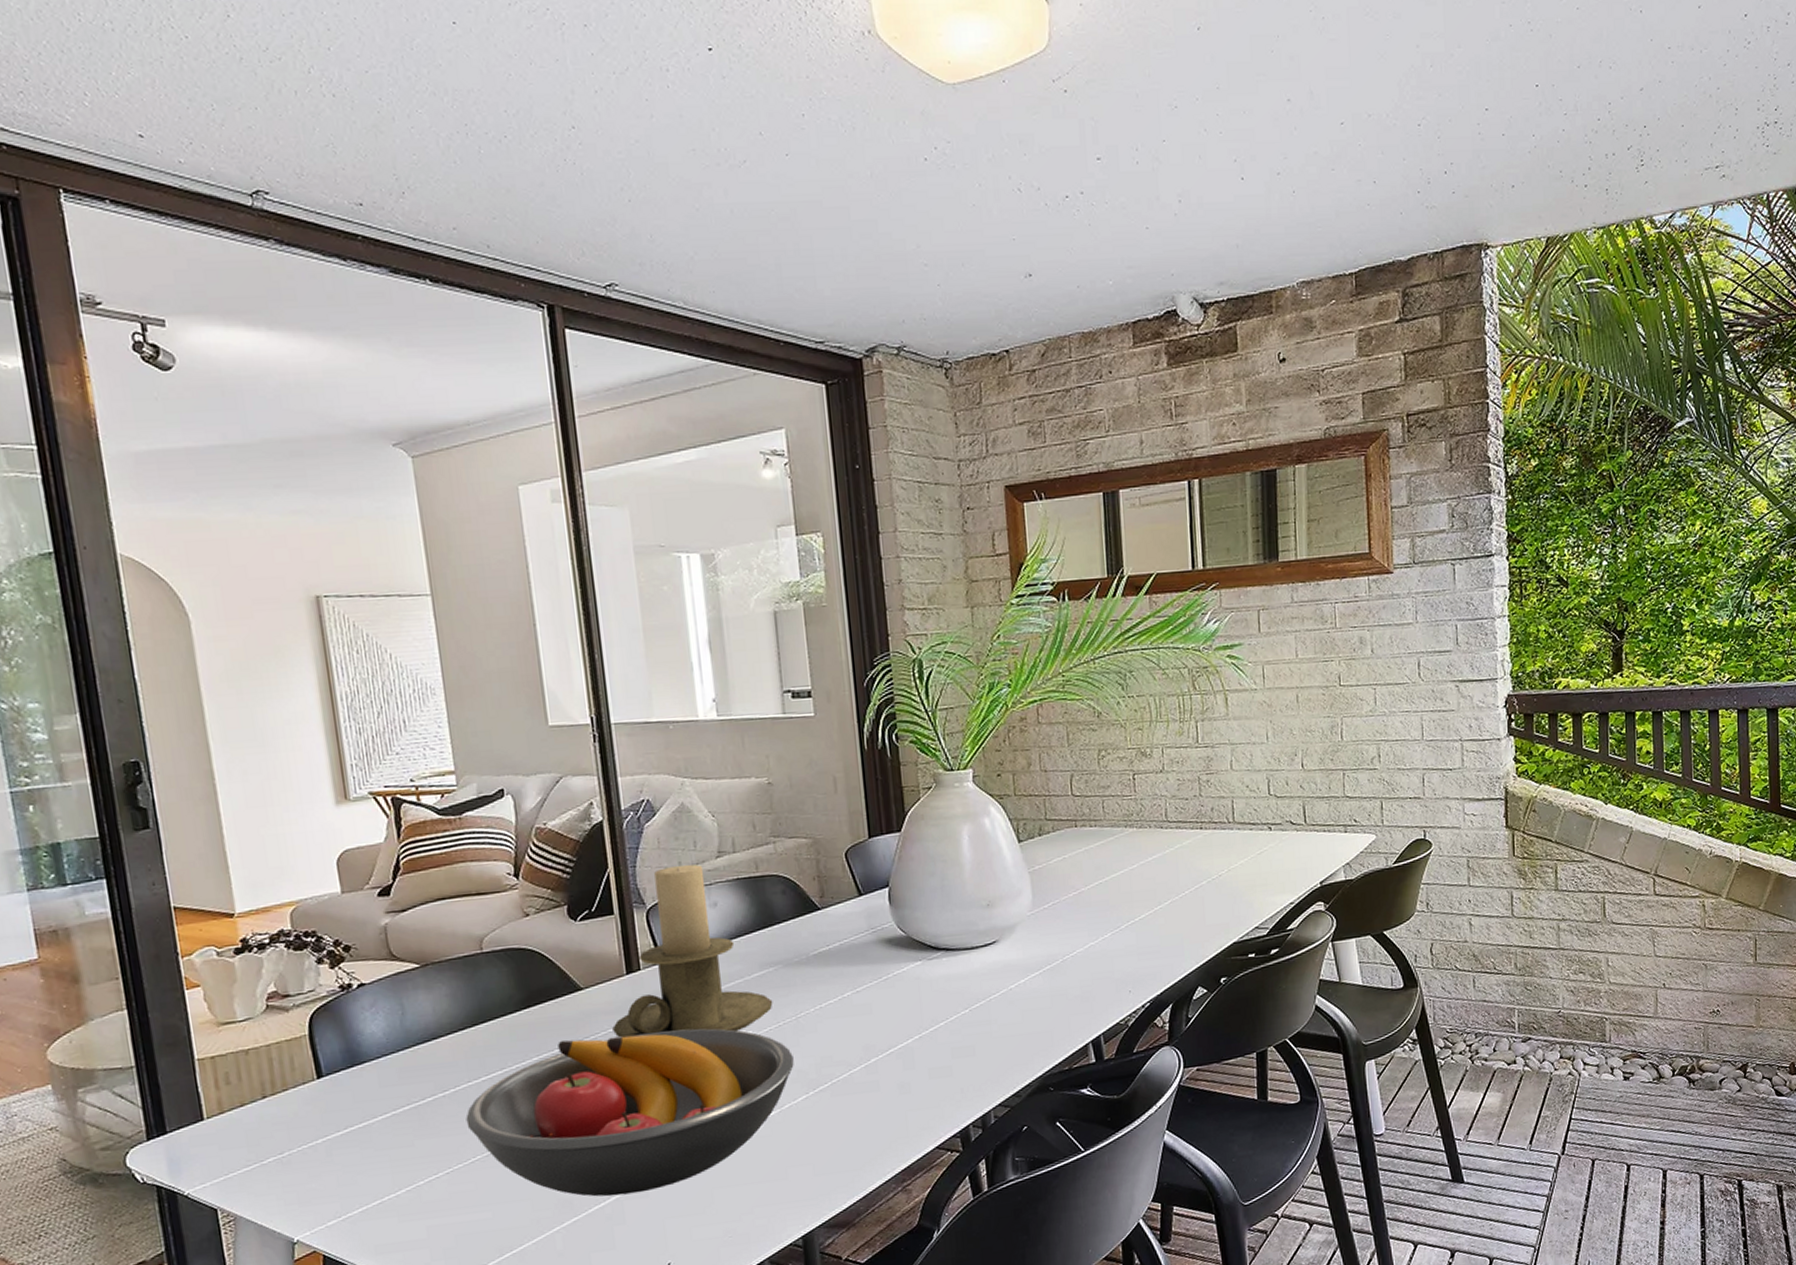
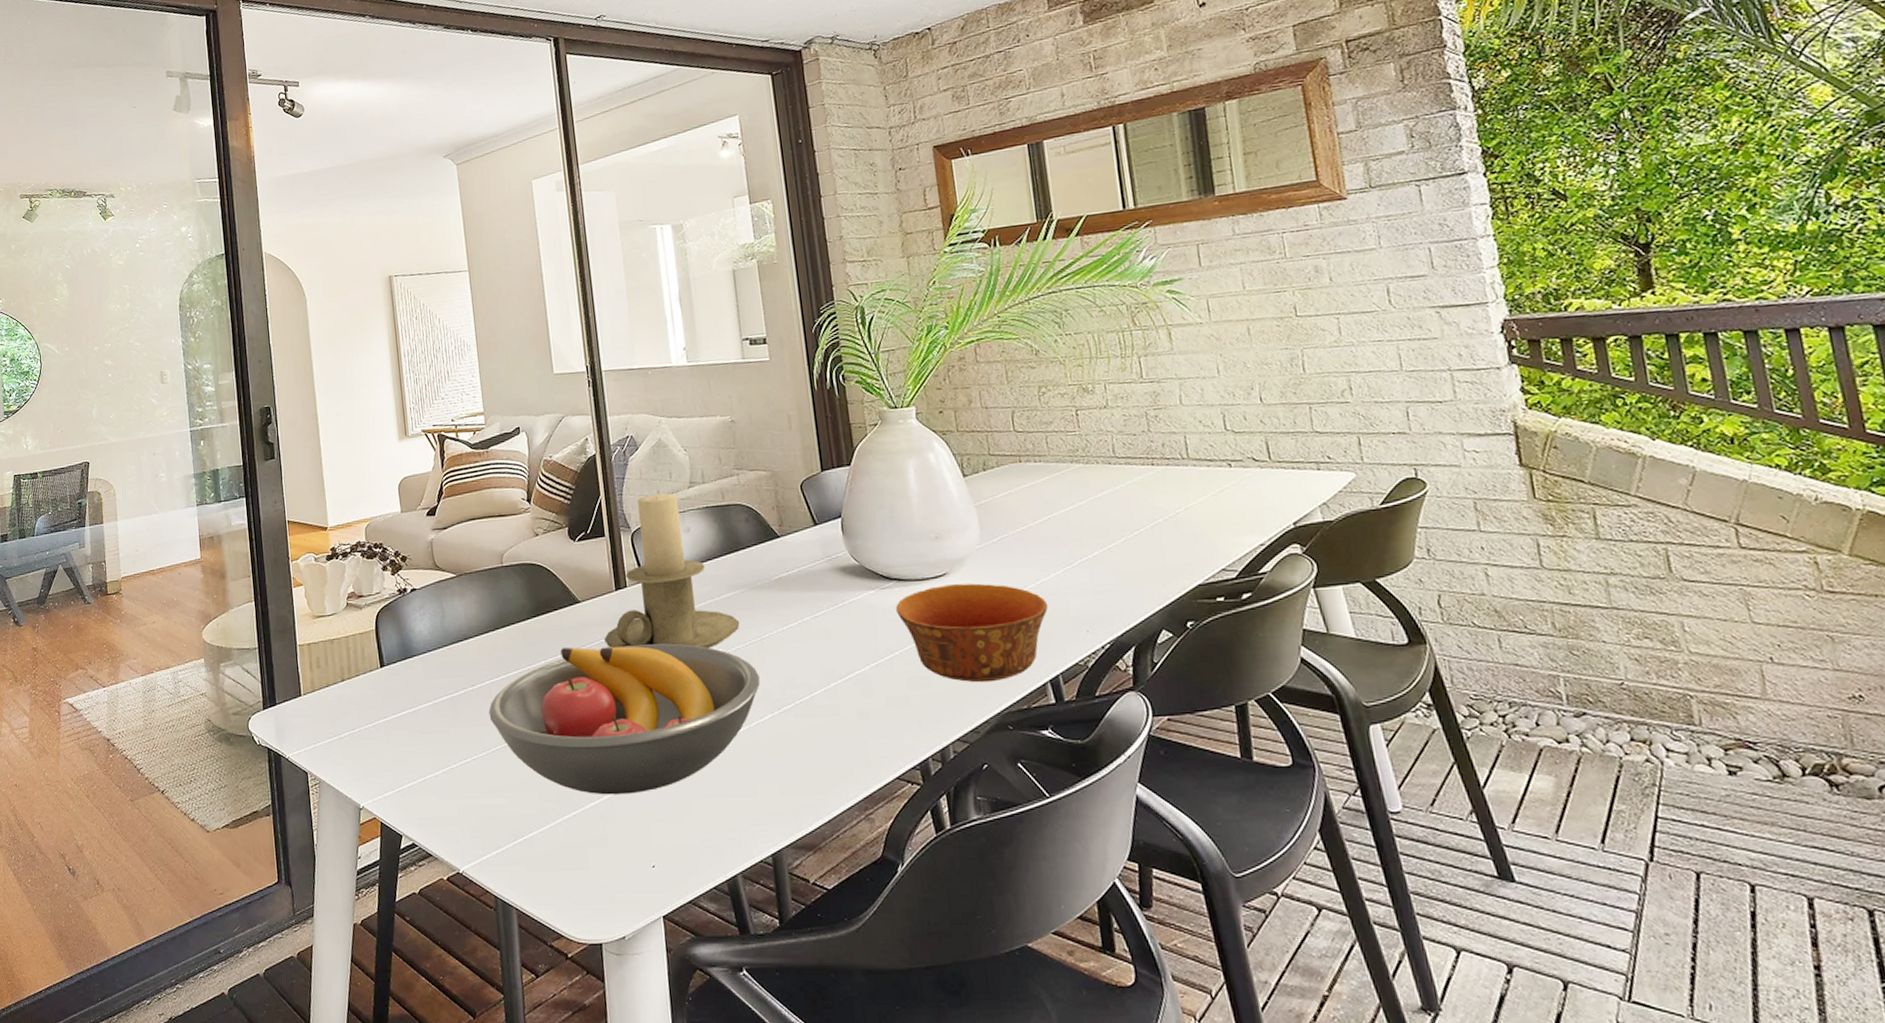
bowl: none [943,949,1095,1048] -> present [896,583,1049,683]

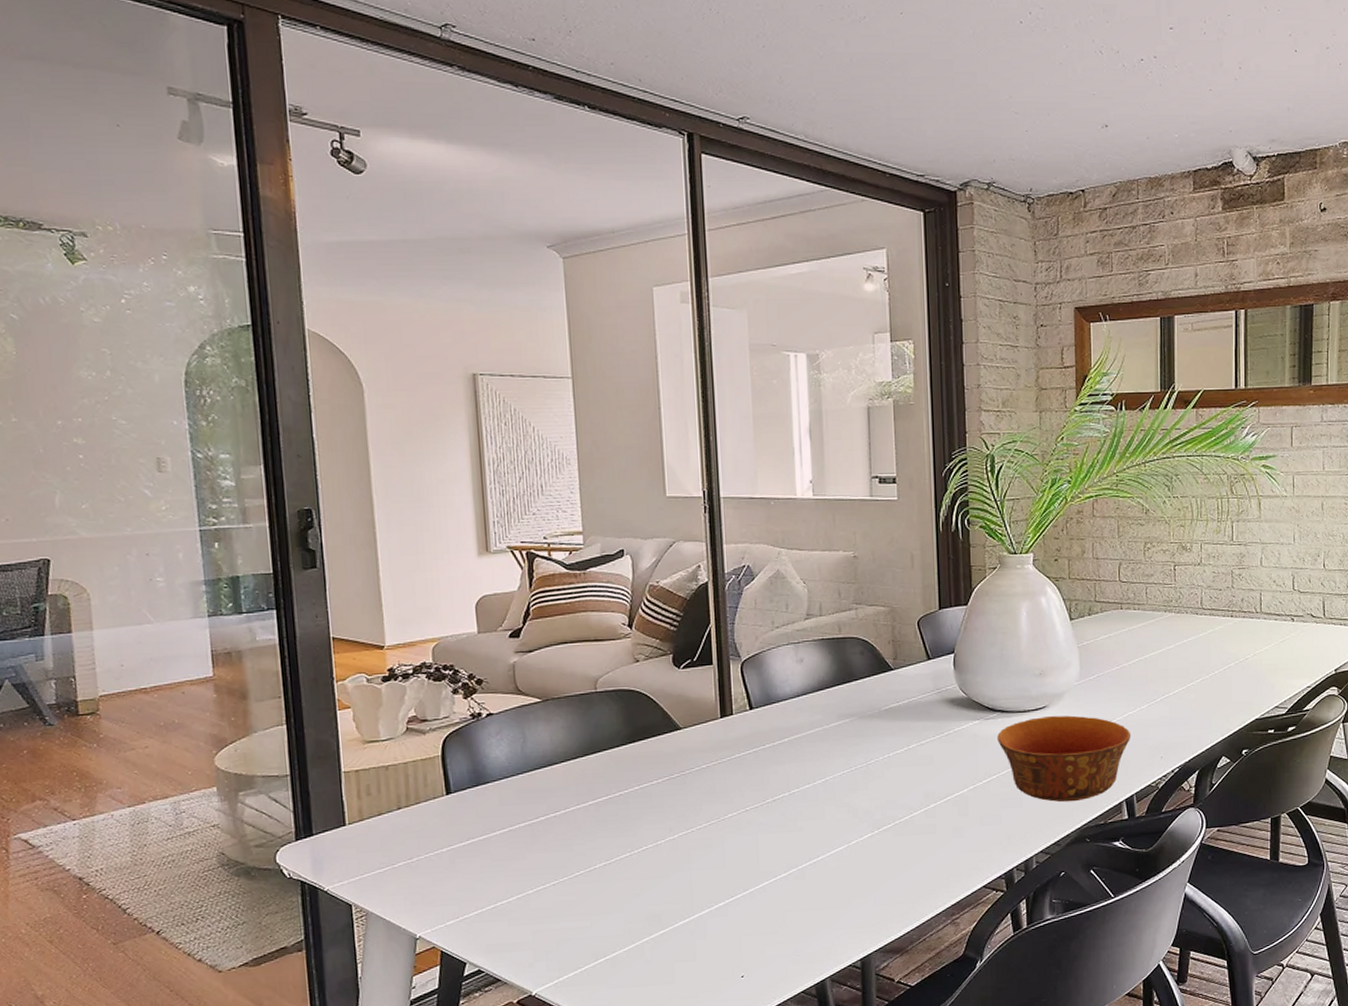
fruit bowl: present [488,643,760,795] -> none [573,769,862,914]
candle holder: present [604,493,740,649] -> none [705,624,847,774]

